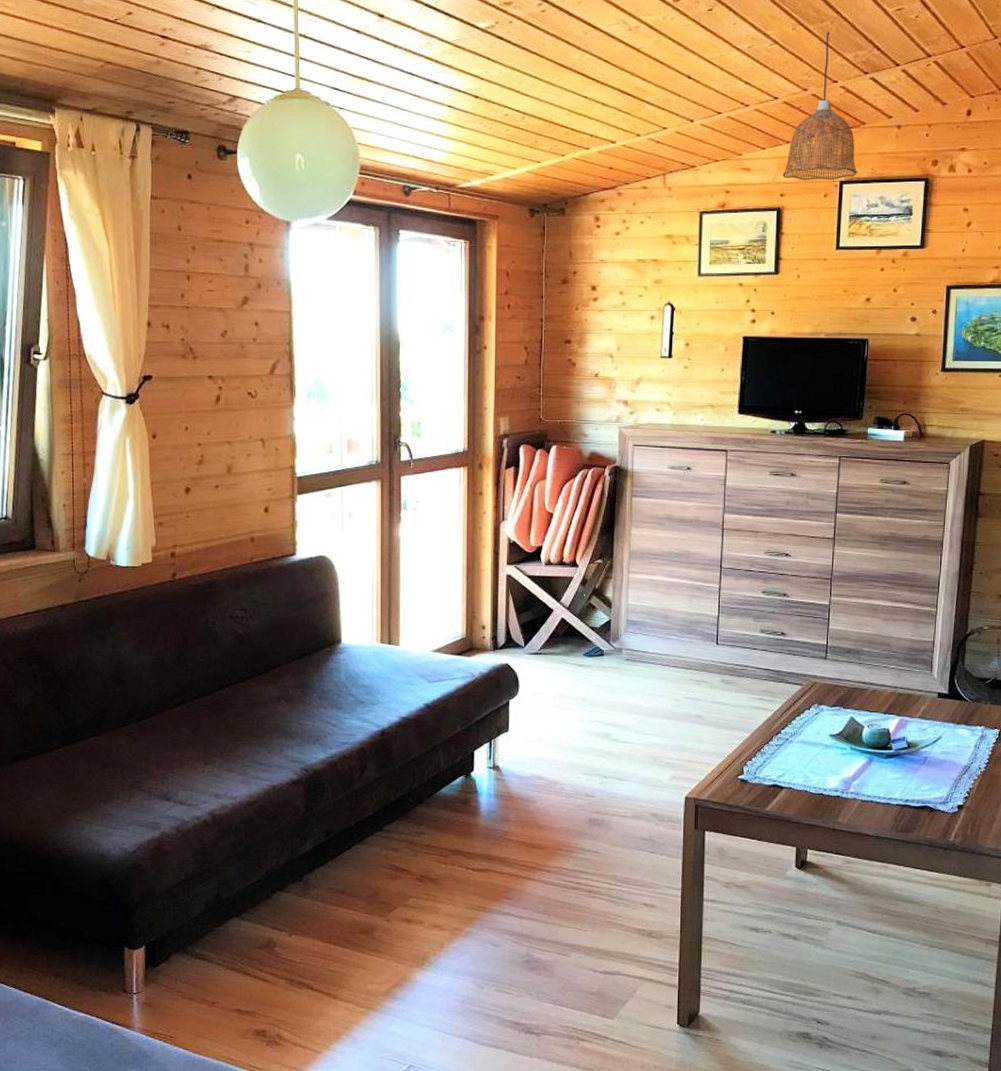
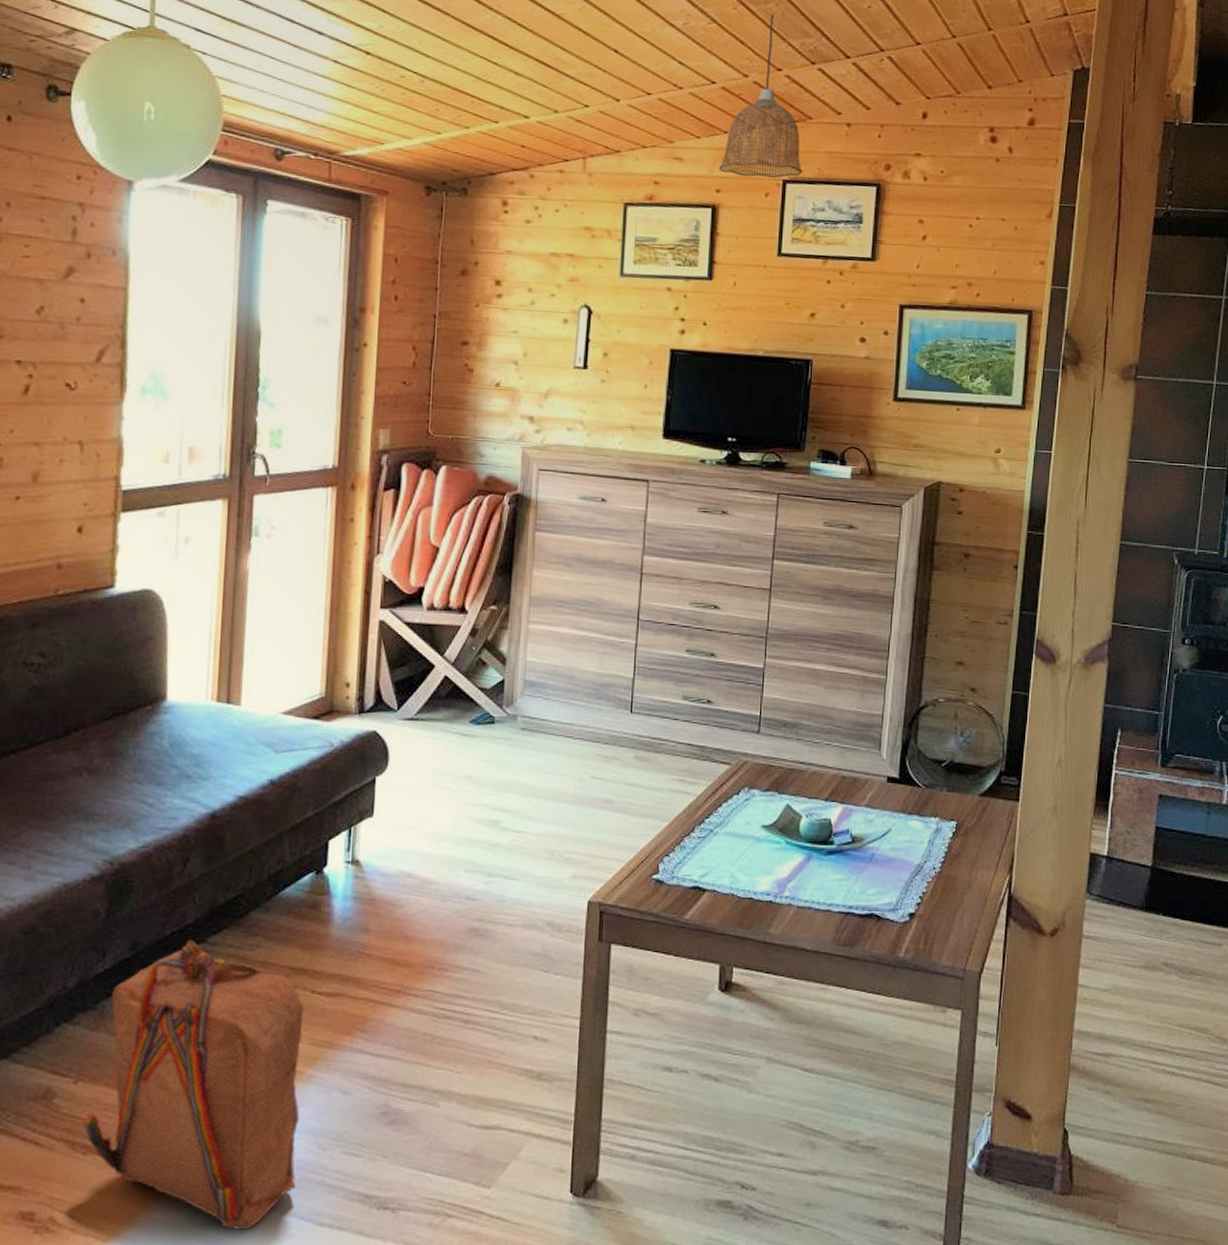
backpack: none [297,829,462,1047] -> present [82,940,304,1231]

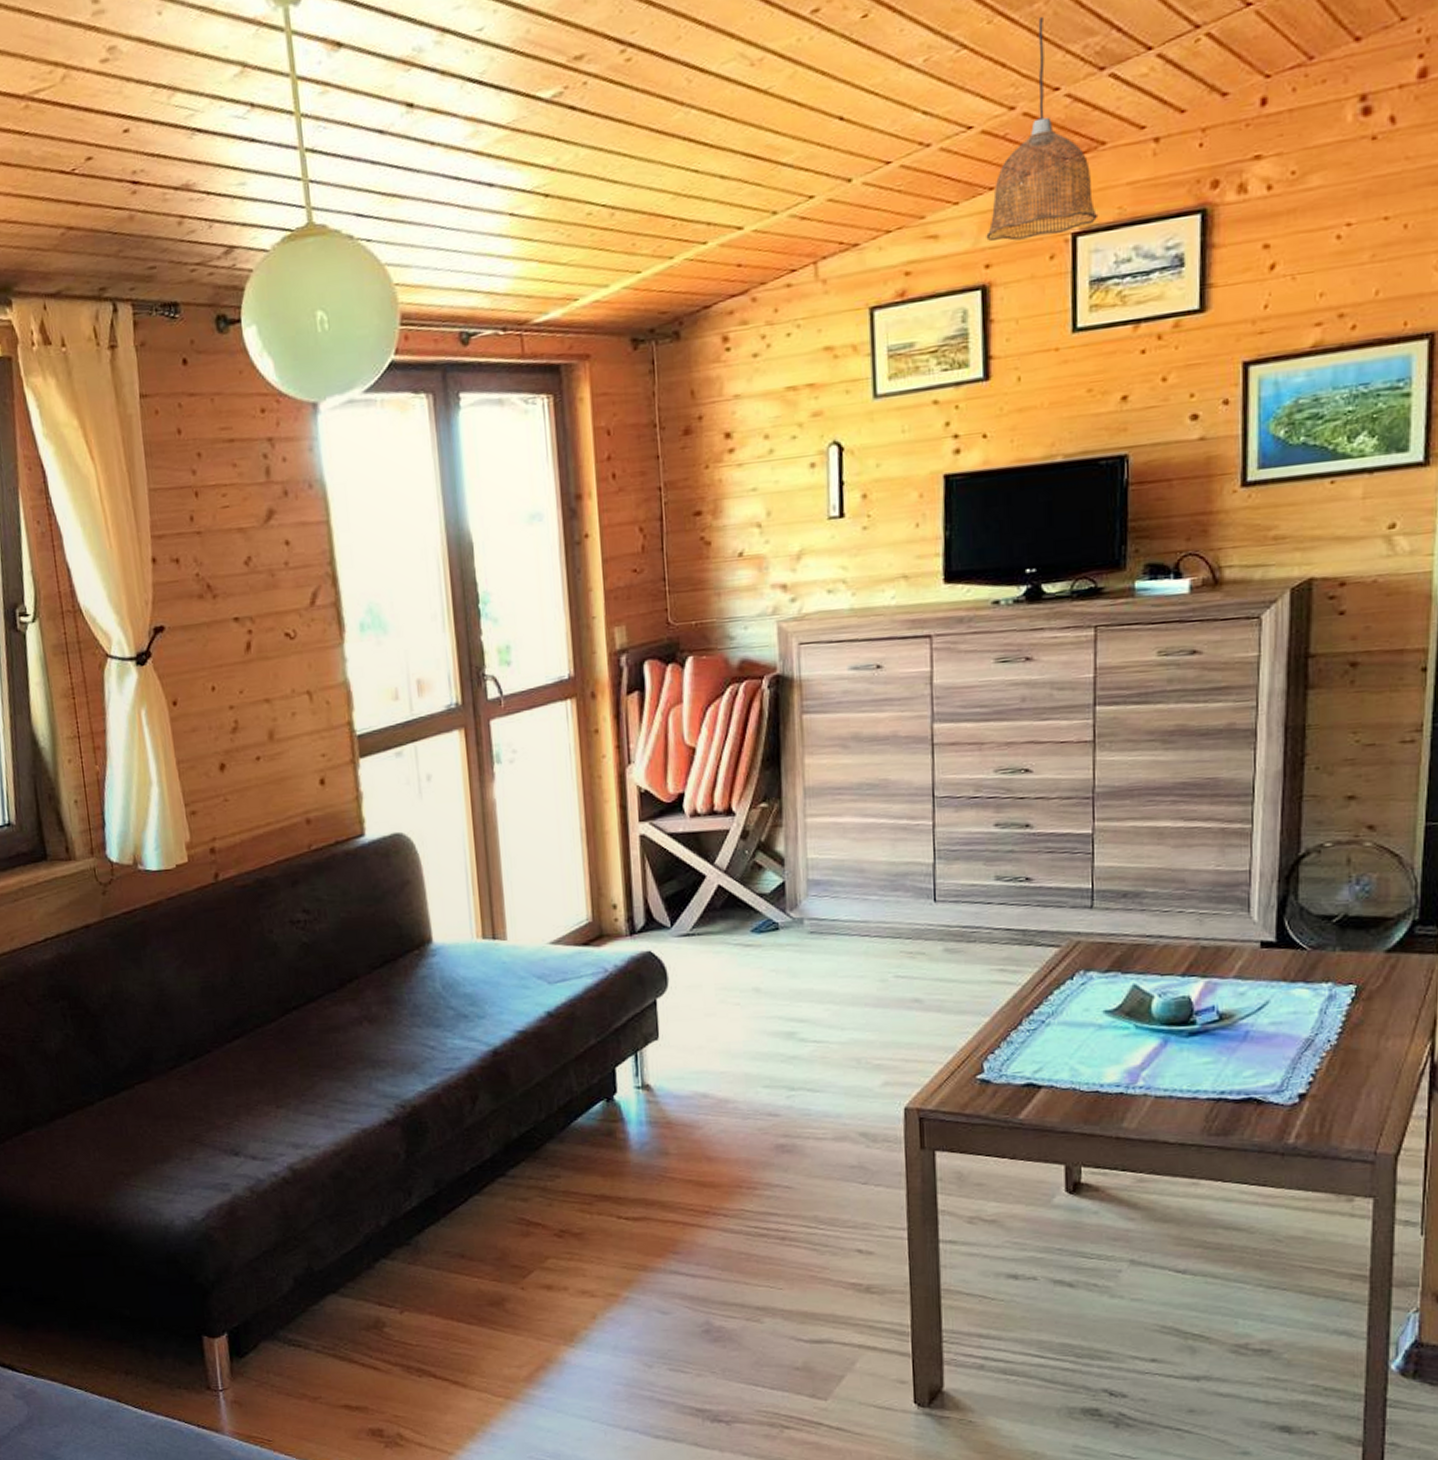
backpack: present [82,940,304,1231] -> none [413,1175,627,1444]

